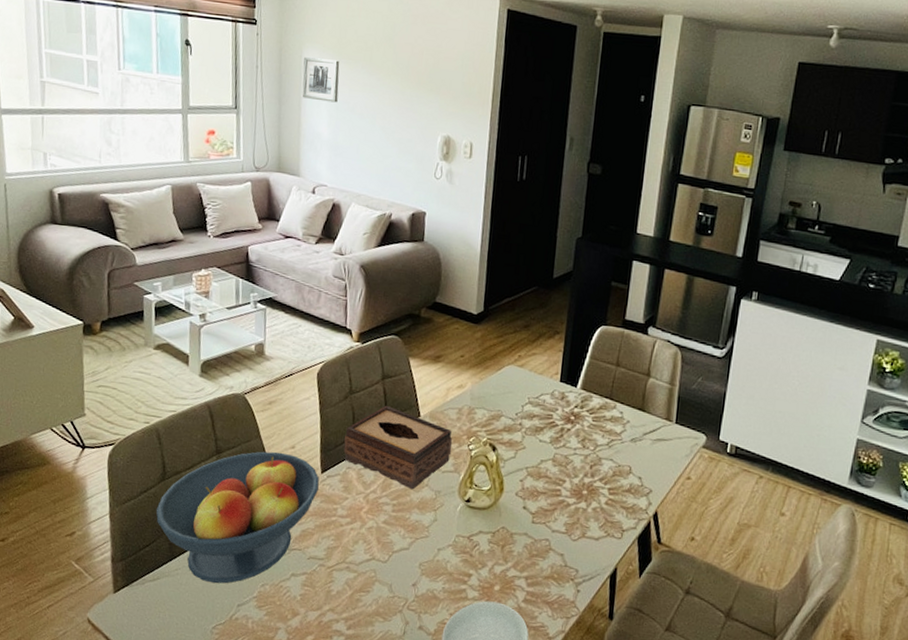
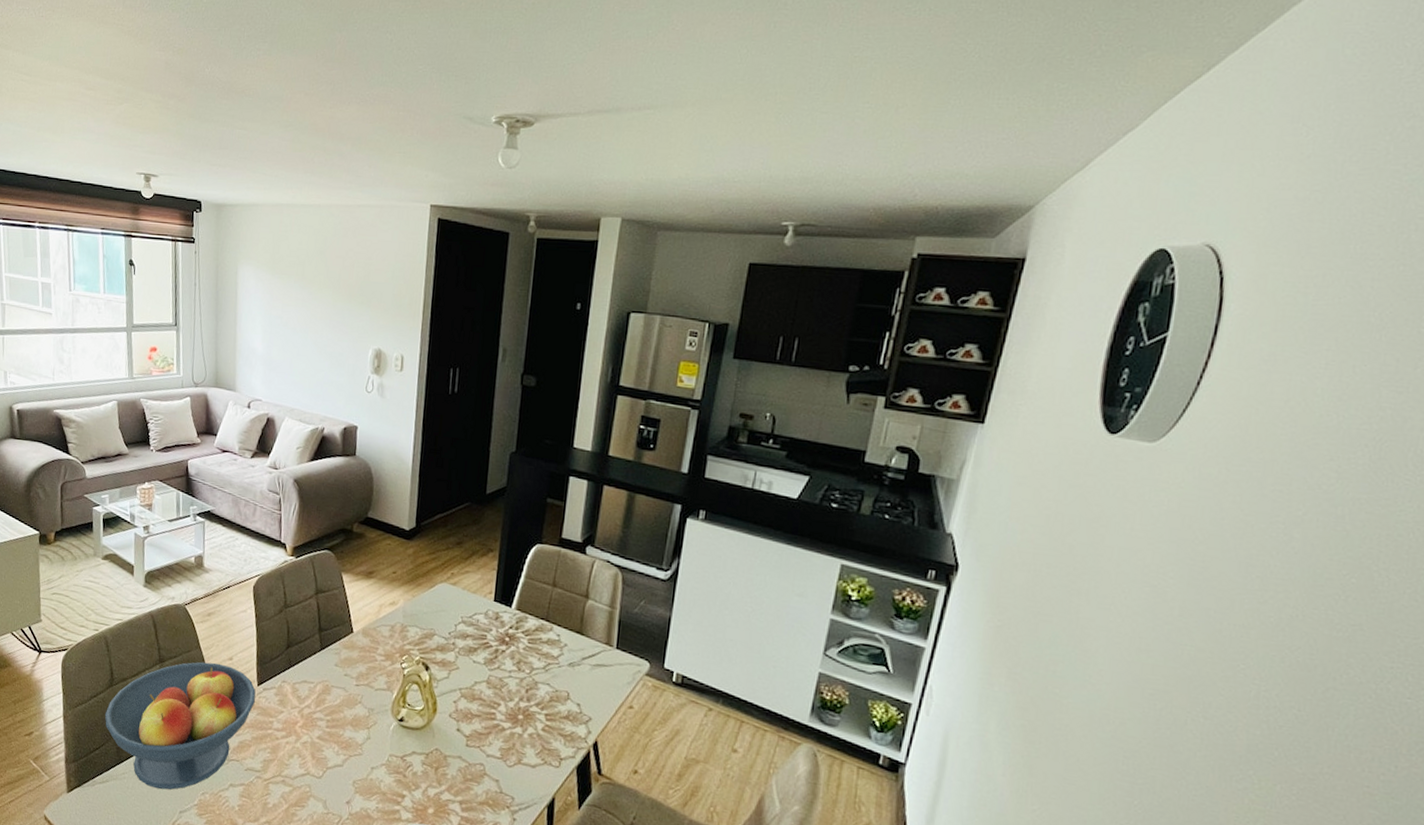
wall art: present [302,57,340,103] -> none [237,273,273,318]
tissue box: present [343,405,452,490] -> none [279,620,385,706]

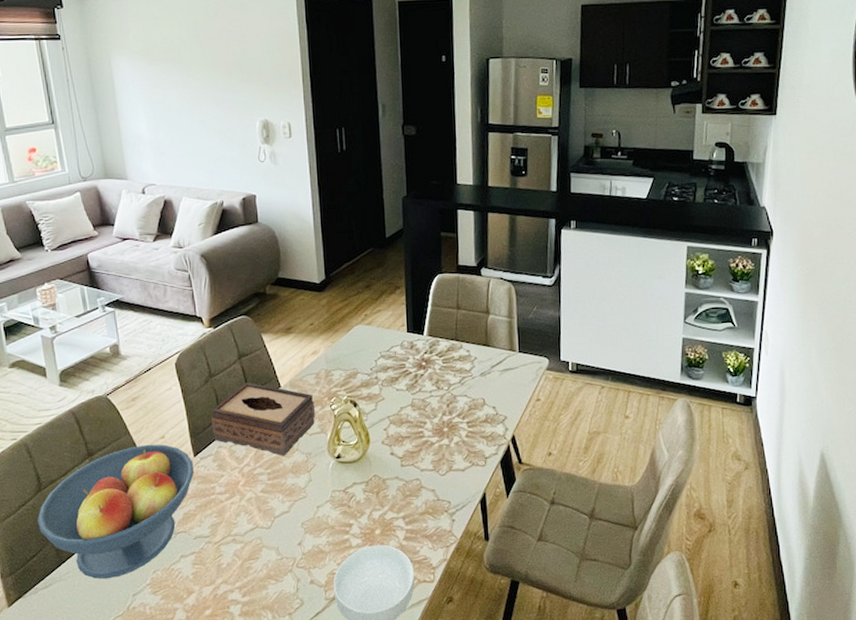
tissue box: none [279,620,385,706] -> present [211,382,316,456]

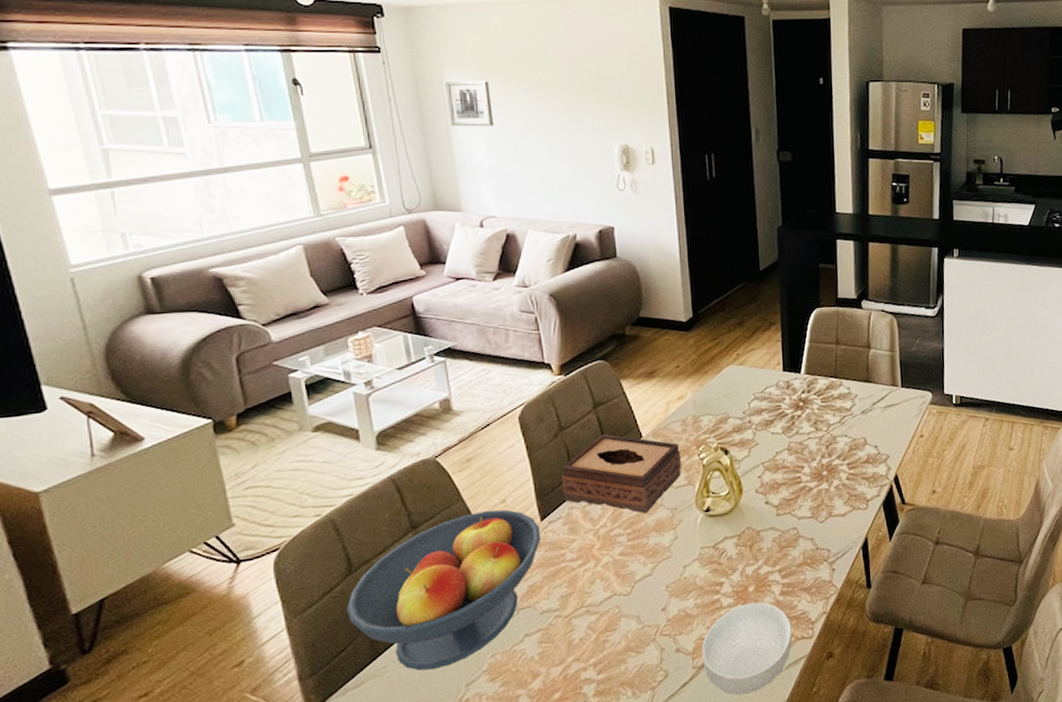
wall art: none [113,63,153,104] -> present [446,81,494,127]

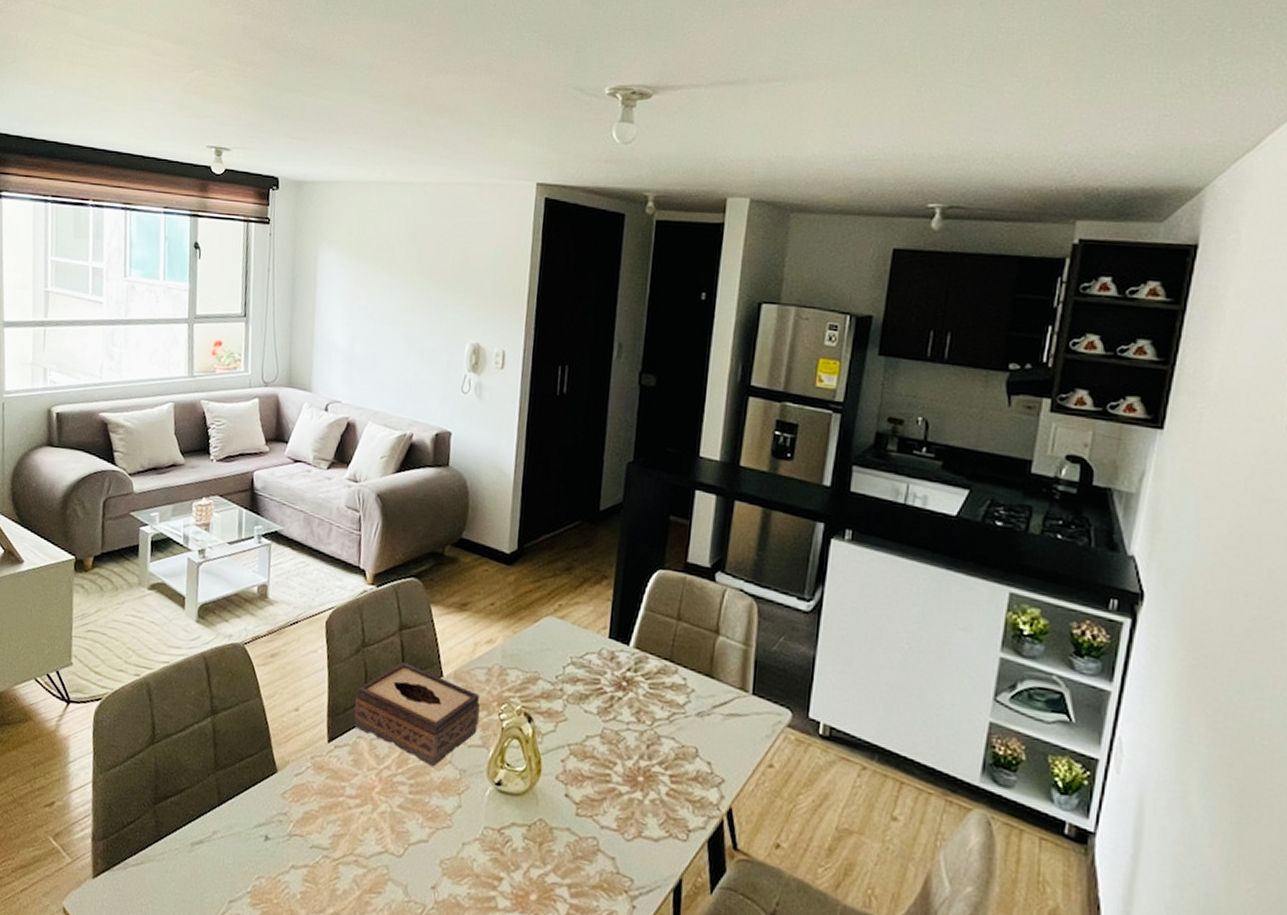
fruit bowl: present [346,509,540,671] -> none [142,713,326,874]
wall art: present [446,81,494,127] -> none [316,258,358,308]

